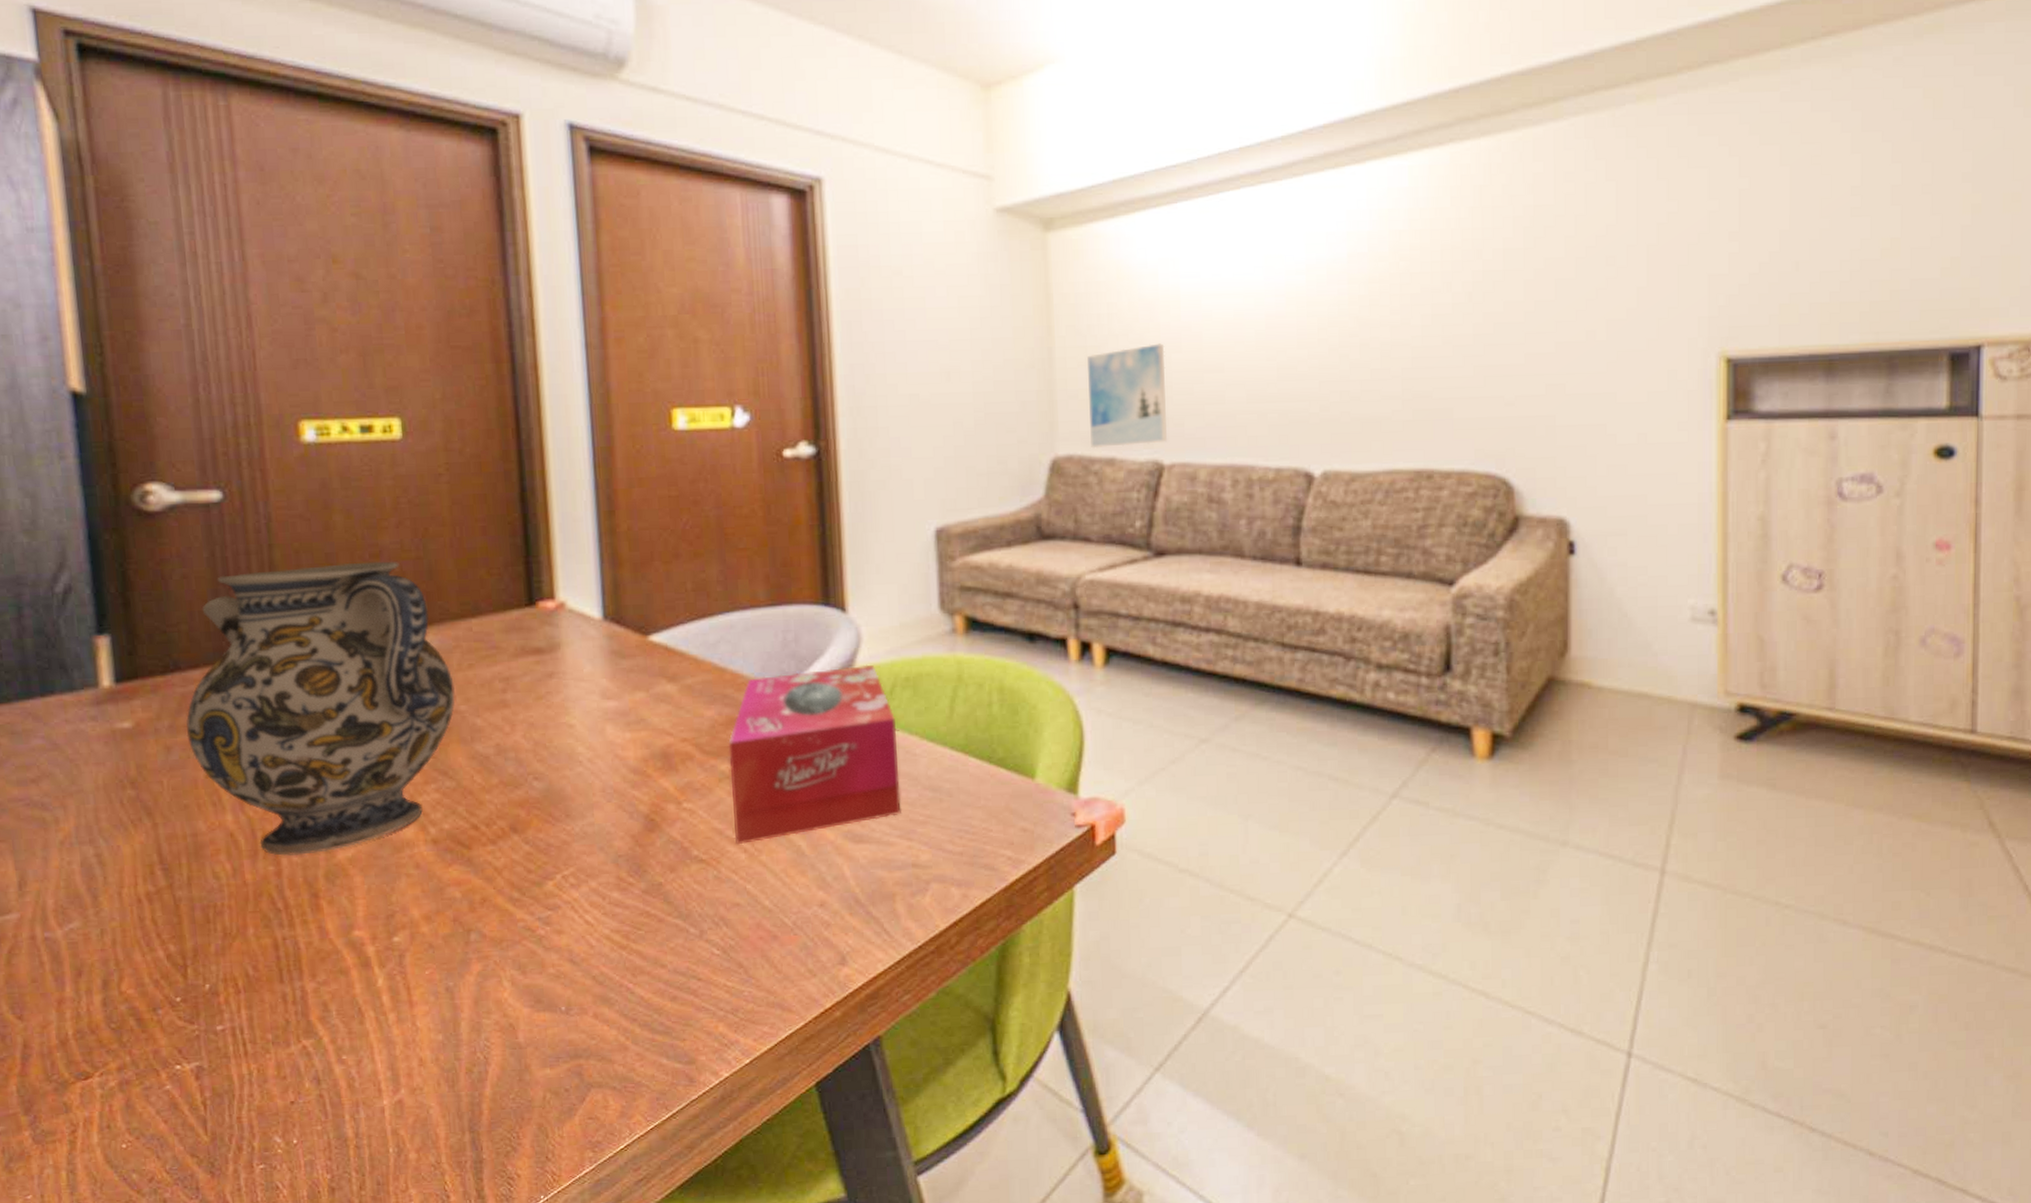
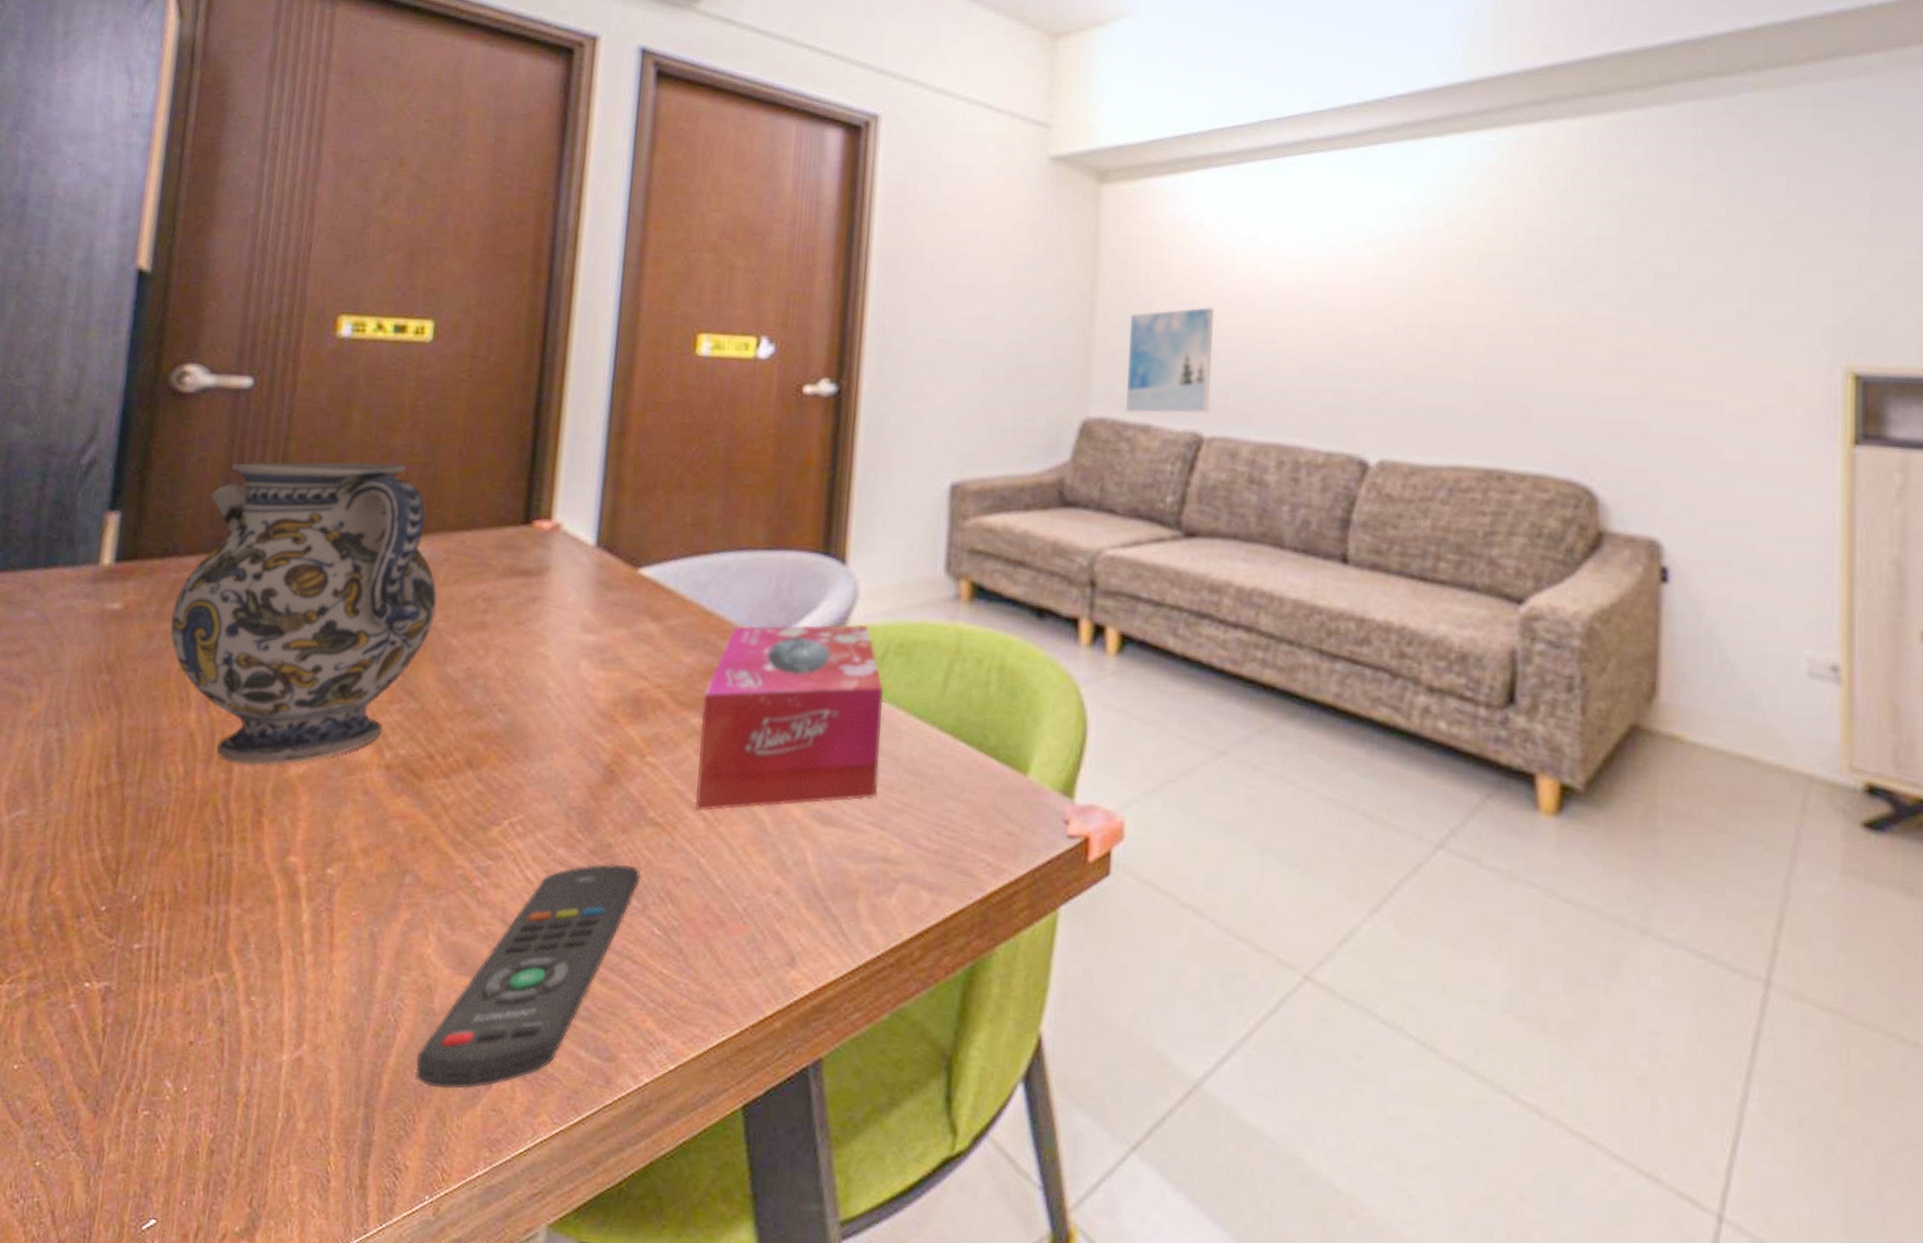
remote control: none [511,899,693,1107] -> present [416,864,640,1089]

